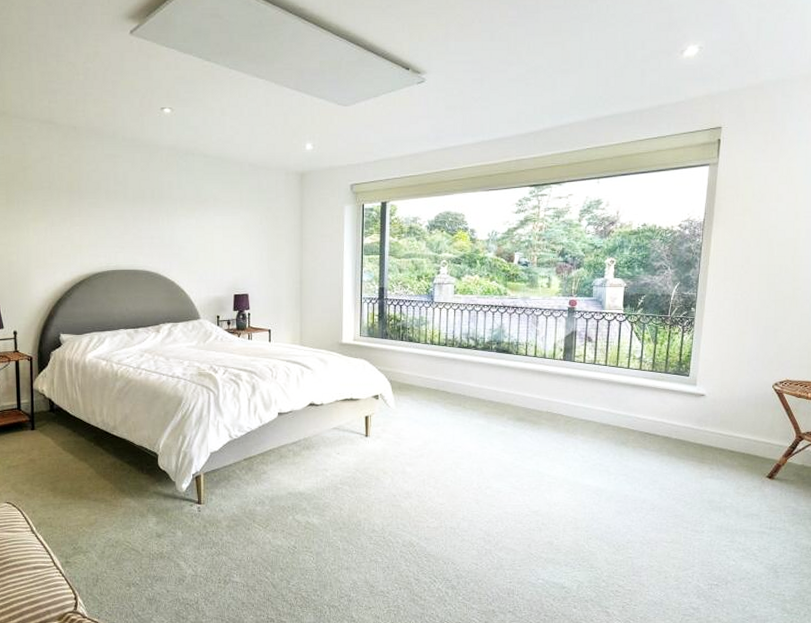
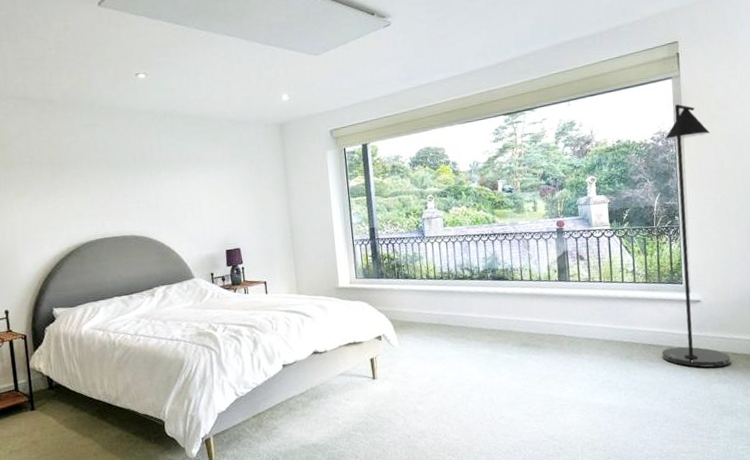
floor lamp: none [657,193,740,462] -> present [661,104,731,368]

